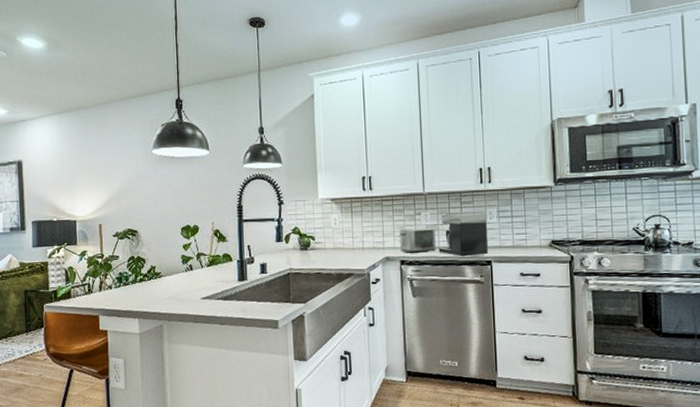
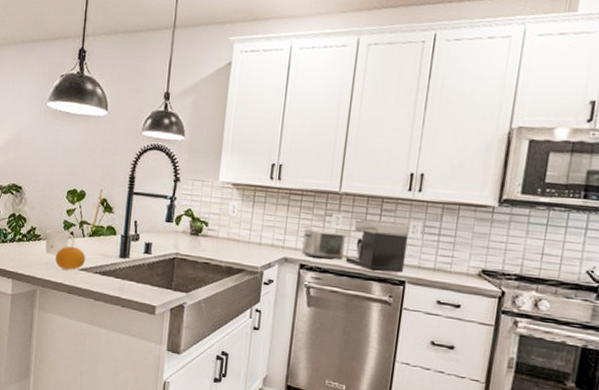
mug: none [165,265,195,290] -> present [45,229,75,256]
fruit: none [178,278,207,301] -> present [55,246,86,270]

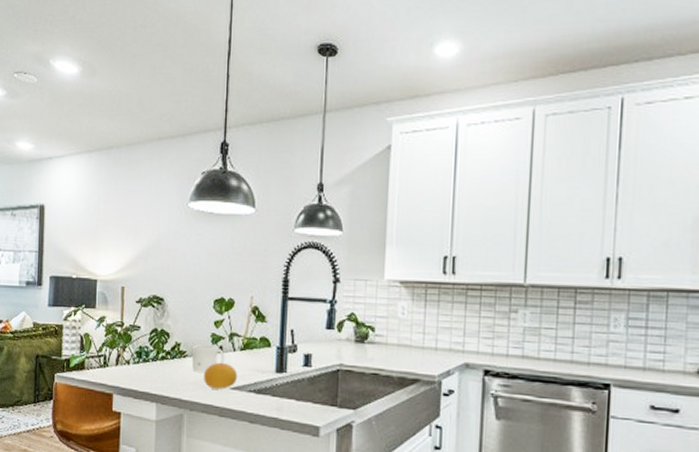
toaster: present [301,229,347,261] -> none [484,329,537,364]
coffee maker: present [345,219,409,274] -> none [537,314,610,375]

